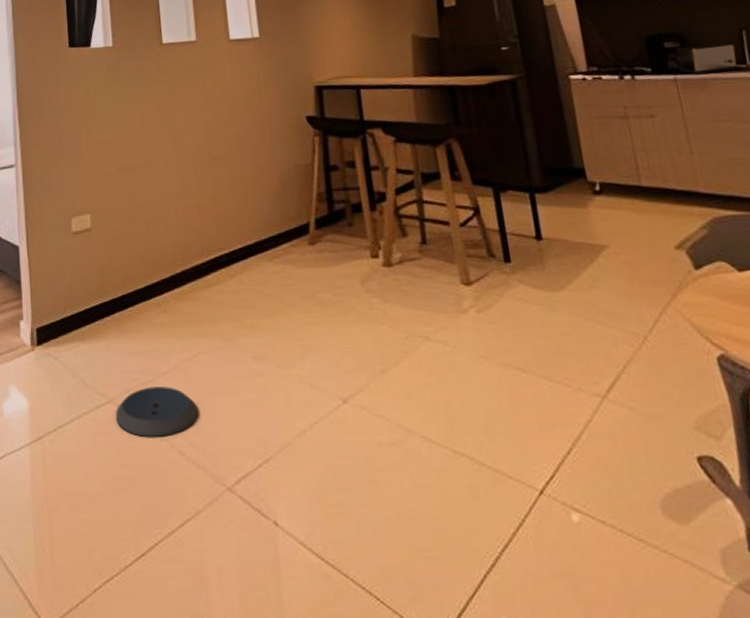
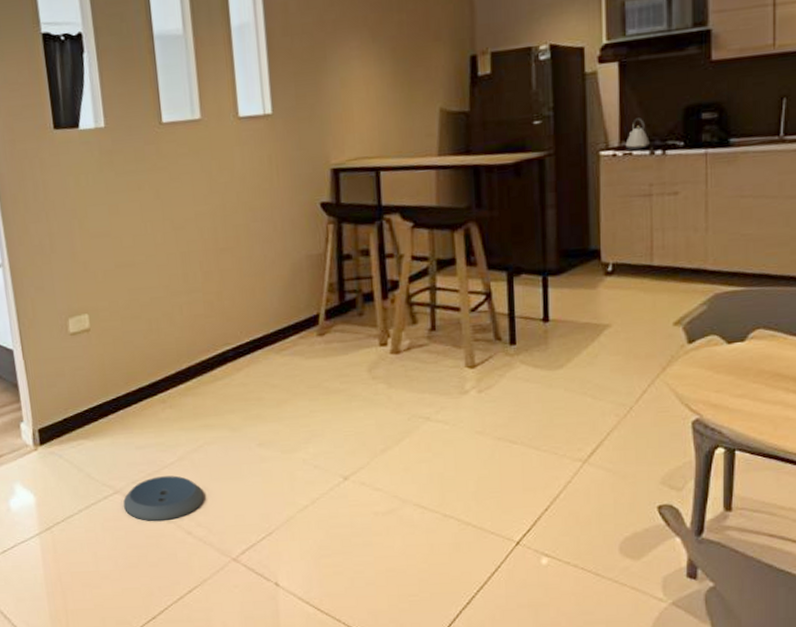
kettle: none [593,46,618,77] -> present [625,118,650,152]
toaster: present [675,43,737,75] -> none [710,113,772,148]

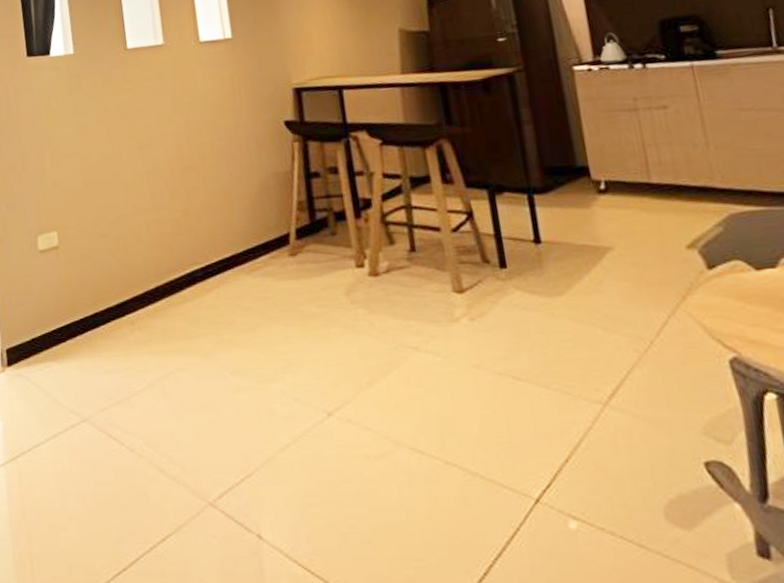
robot vacuum: present [123,475,204,521] -> none [91,404,176,455]

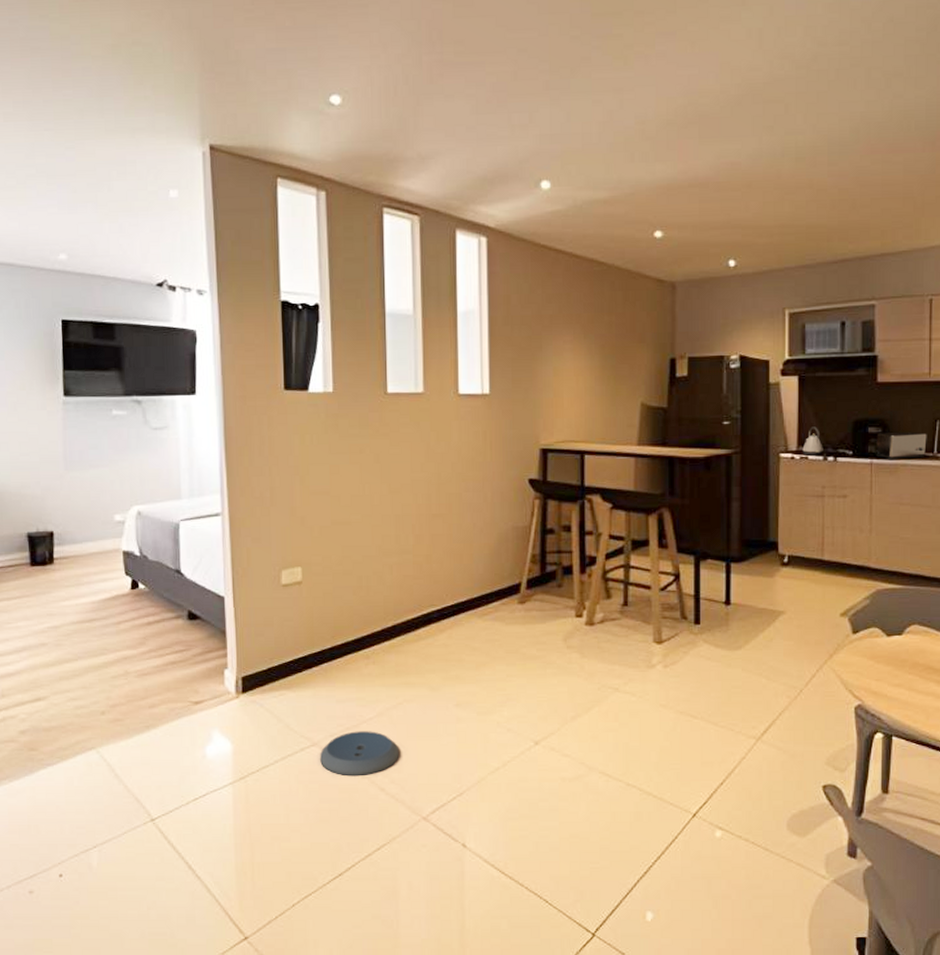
robot vacuum: none [91,404,176,455] -> present [320,731,400,775]
toaster: none [692,24,762,61] -> present [875,431,927,460]

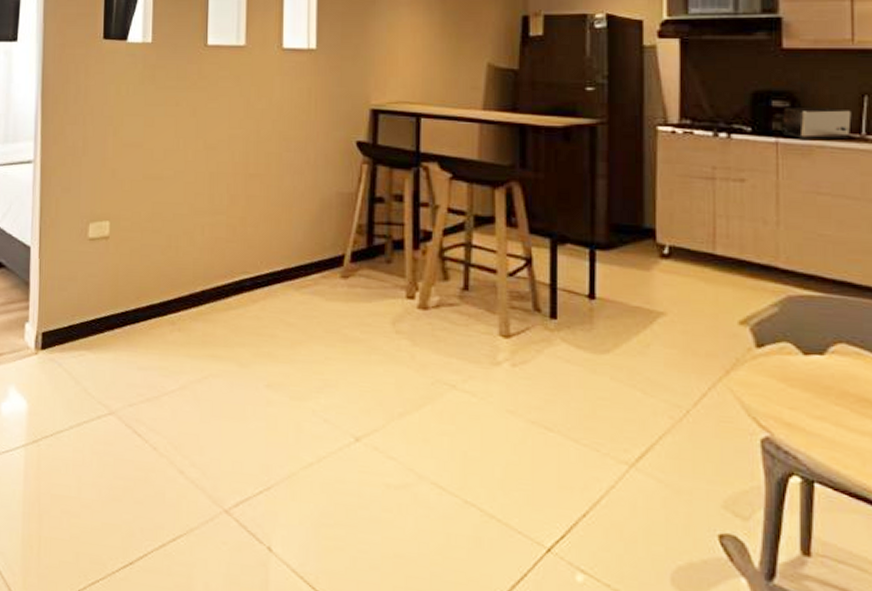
robot vacuum: present [320,731,400,775] -> none [117,403,202,454]
kettle: present [802,427,823,457] -> none [686,97,713,132]

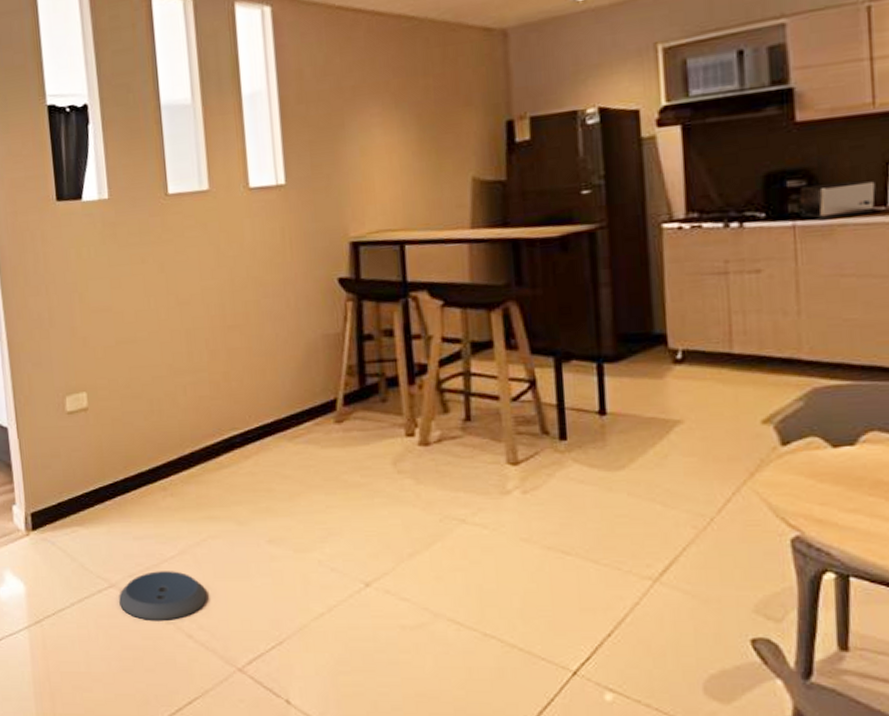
robot vacuum: none [117,403,202,454] -> present [119,571,207,620]

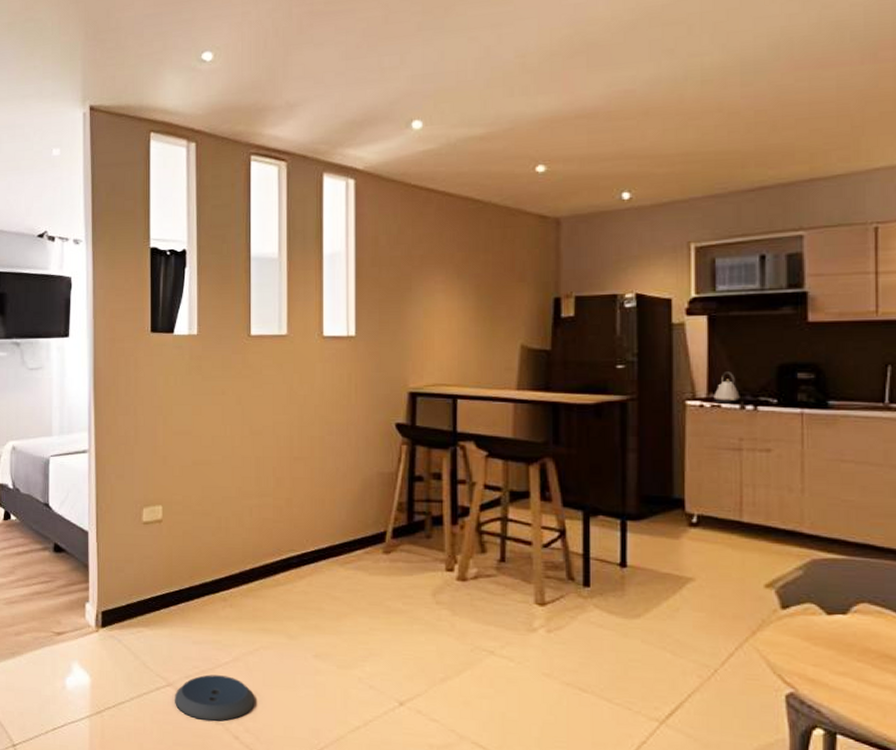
kettle: none [693,186,723,225] -> present [713,371,740,405]
toaster: present [798,180,876,220] -> none [806,377,875,410]

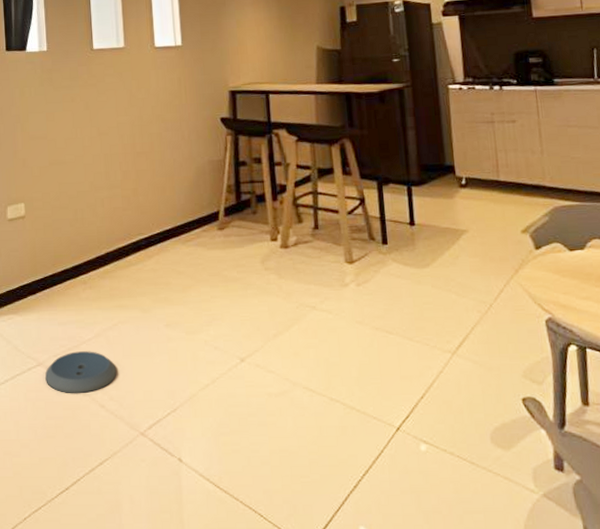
kettle: present [713,371,740,405] -> none [469,60,489,87]

